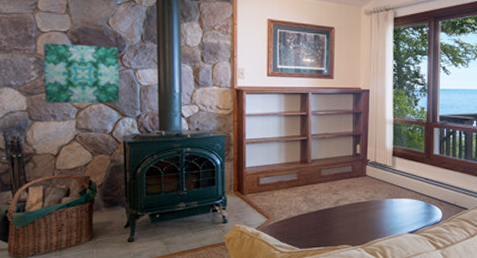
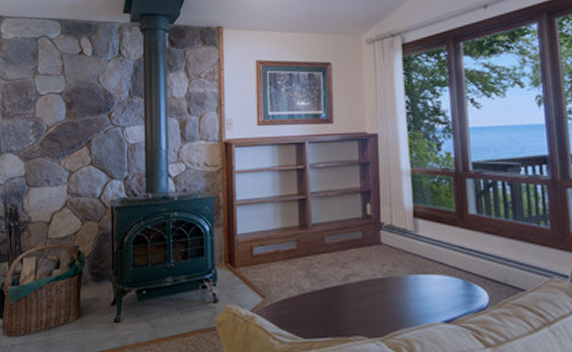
wall art: present [43,43,120,104] -> none [40,104,108,168]

